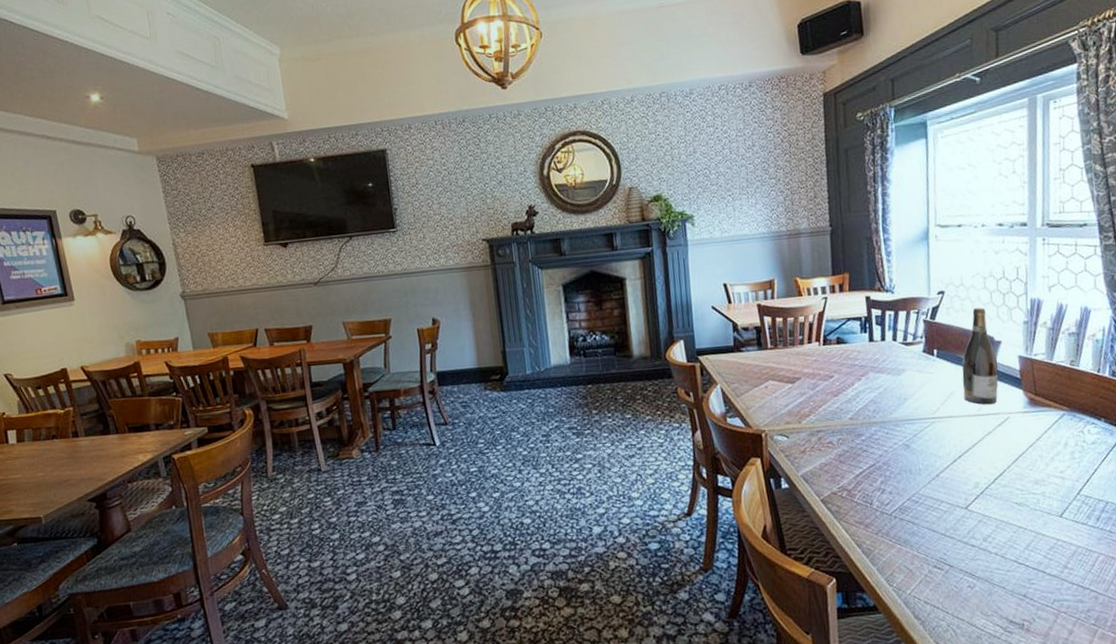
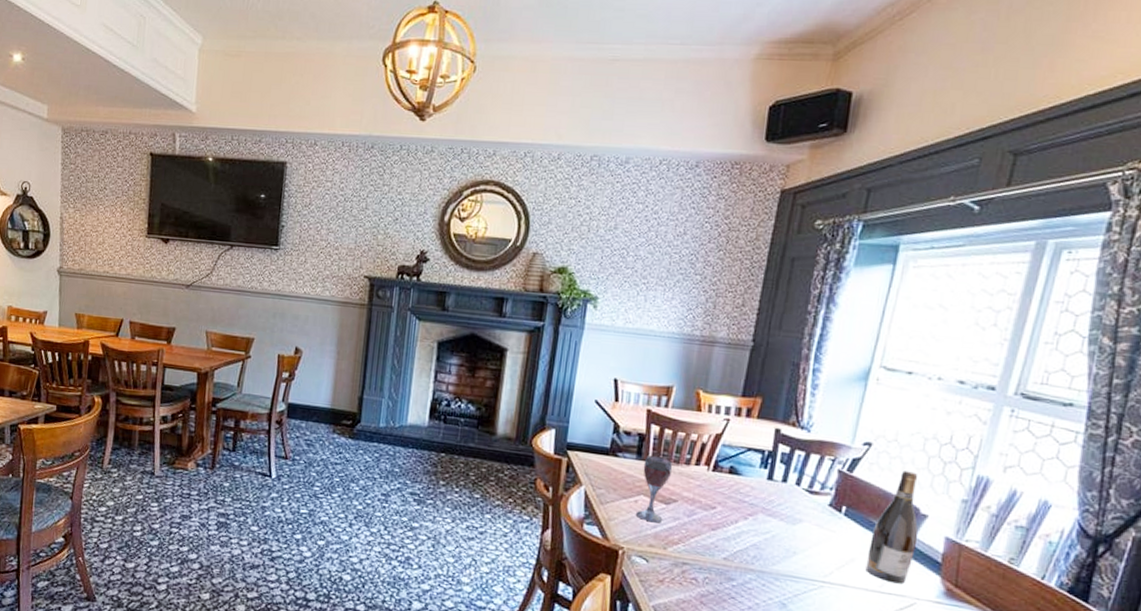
cup: none [765,342,792,403] -> present [635,455,673,523]

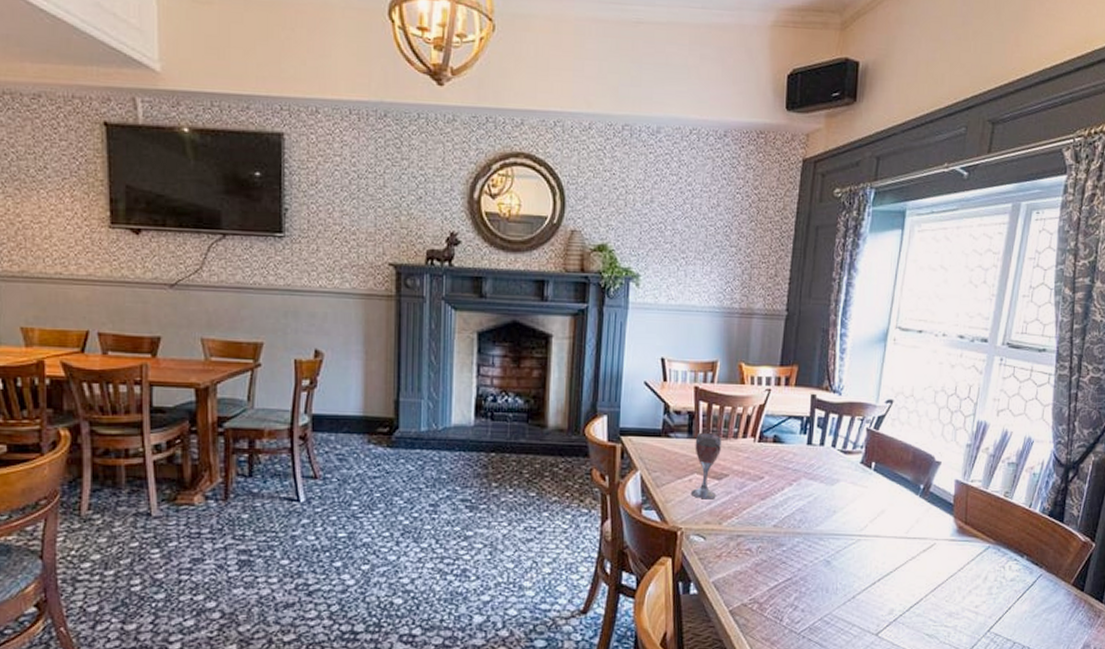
wine bottle: present [865,470,919,584] -> none [894,423,934,528]

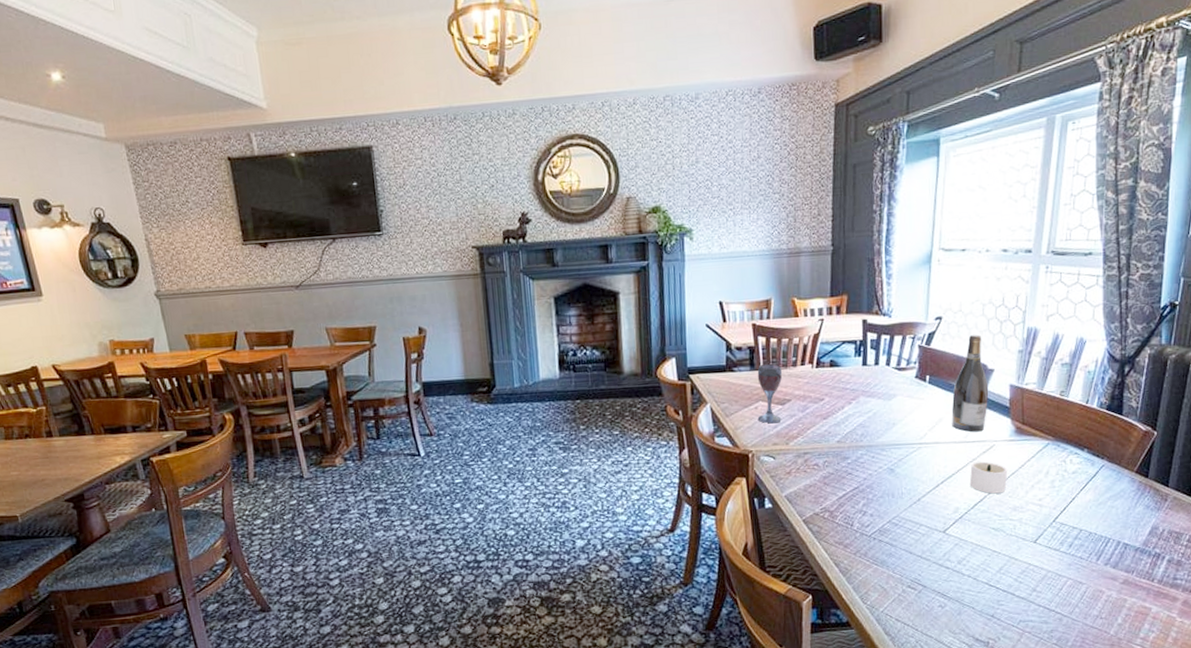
wine bottle: none [894,423,934,528] -> present [951,335,989,432]
candle: none [906,561,947,597] -> present [969,461,1008,494]

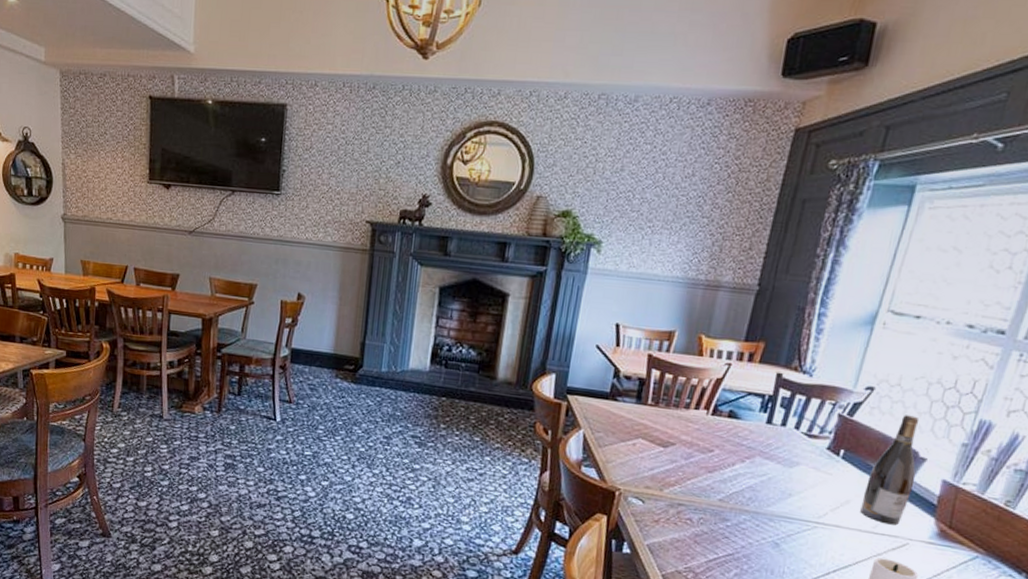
cup: present [757,363,783,424] -> none [633,399,672,466]

